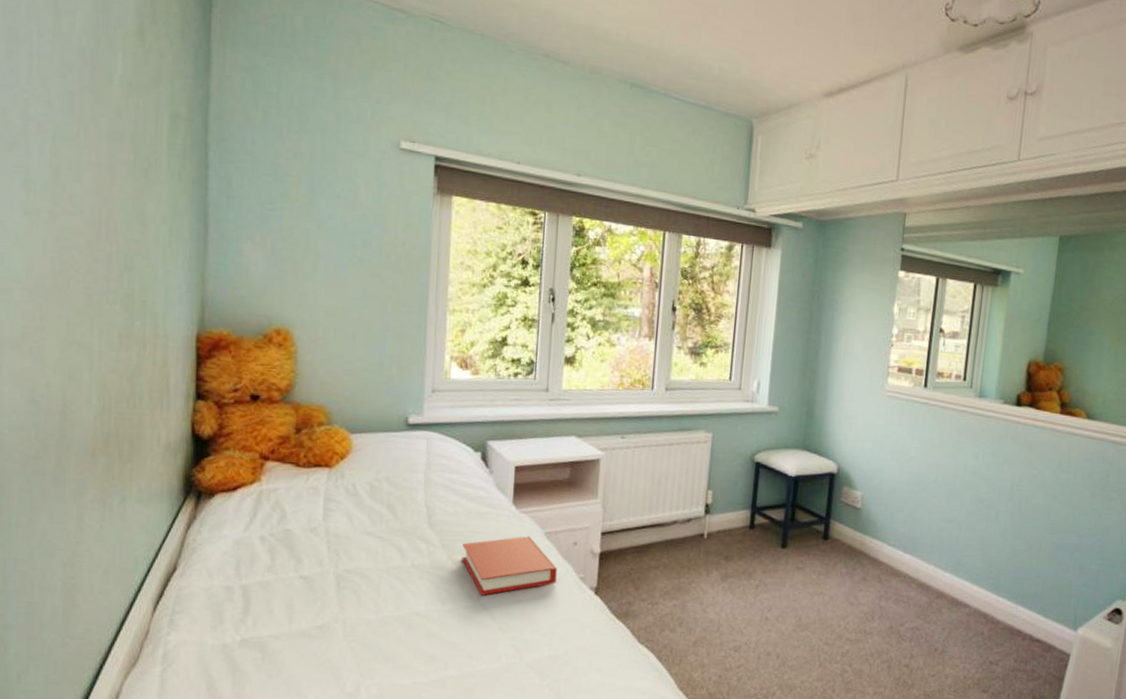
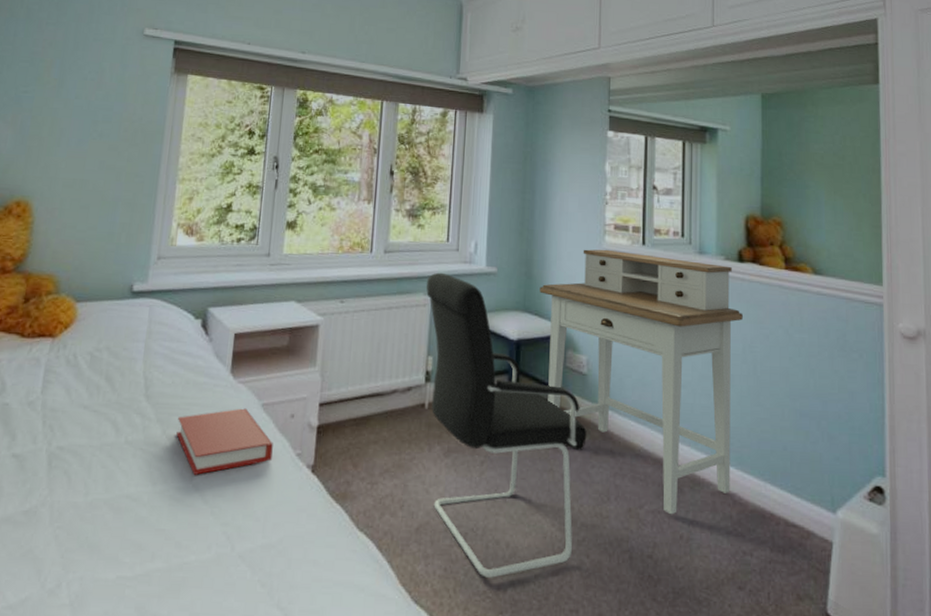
office chair: none [707,410,857,683] -> present [426,272,587,578]
desk: none [820,390,1015,632] -> present [540,249,743,515]

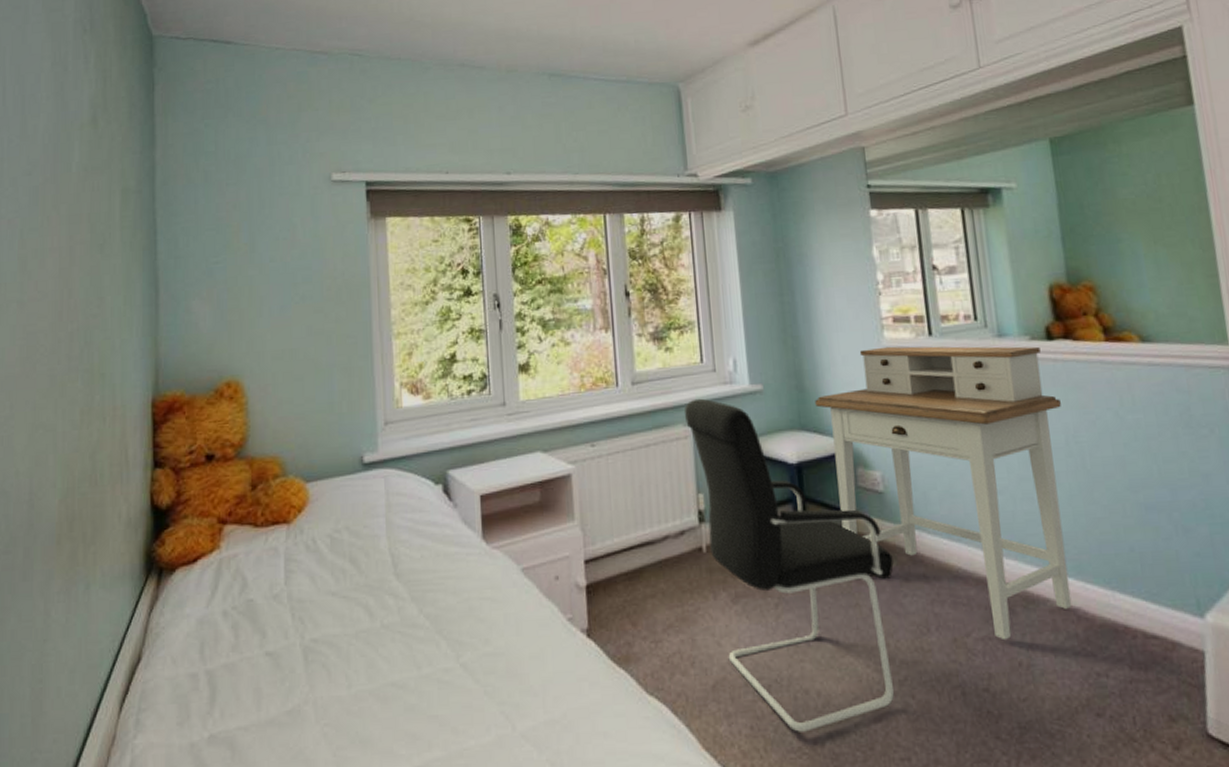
book: present [176,408,273,475] -> none [433,575,541,654]

